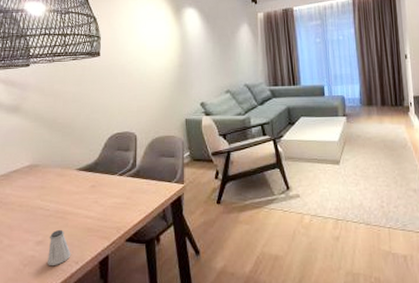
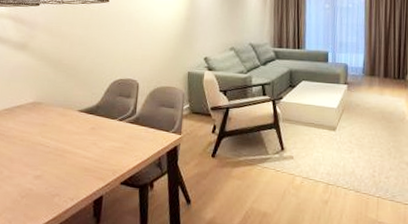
saltshaker: present [48,229,71,267] -> none [44,166,67,201]

